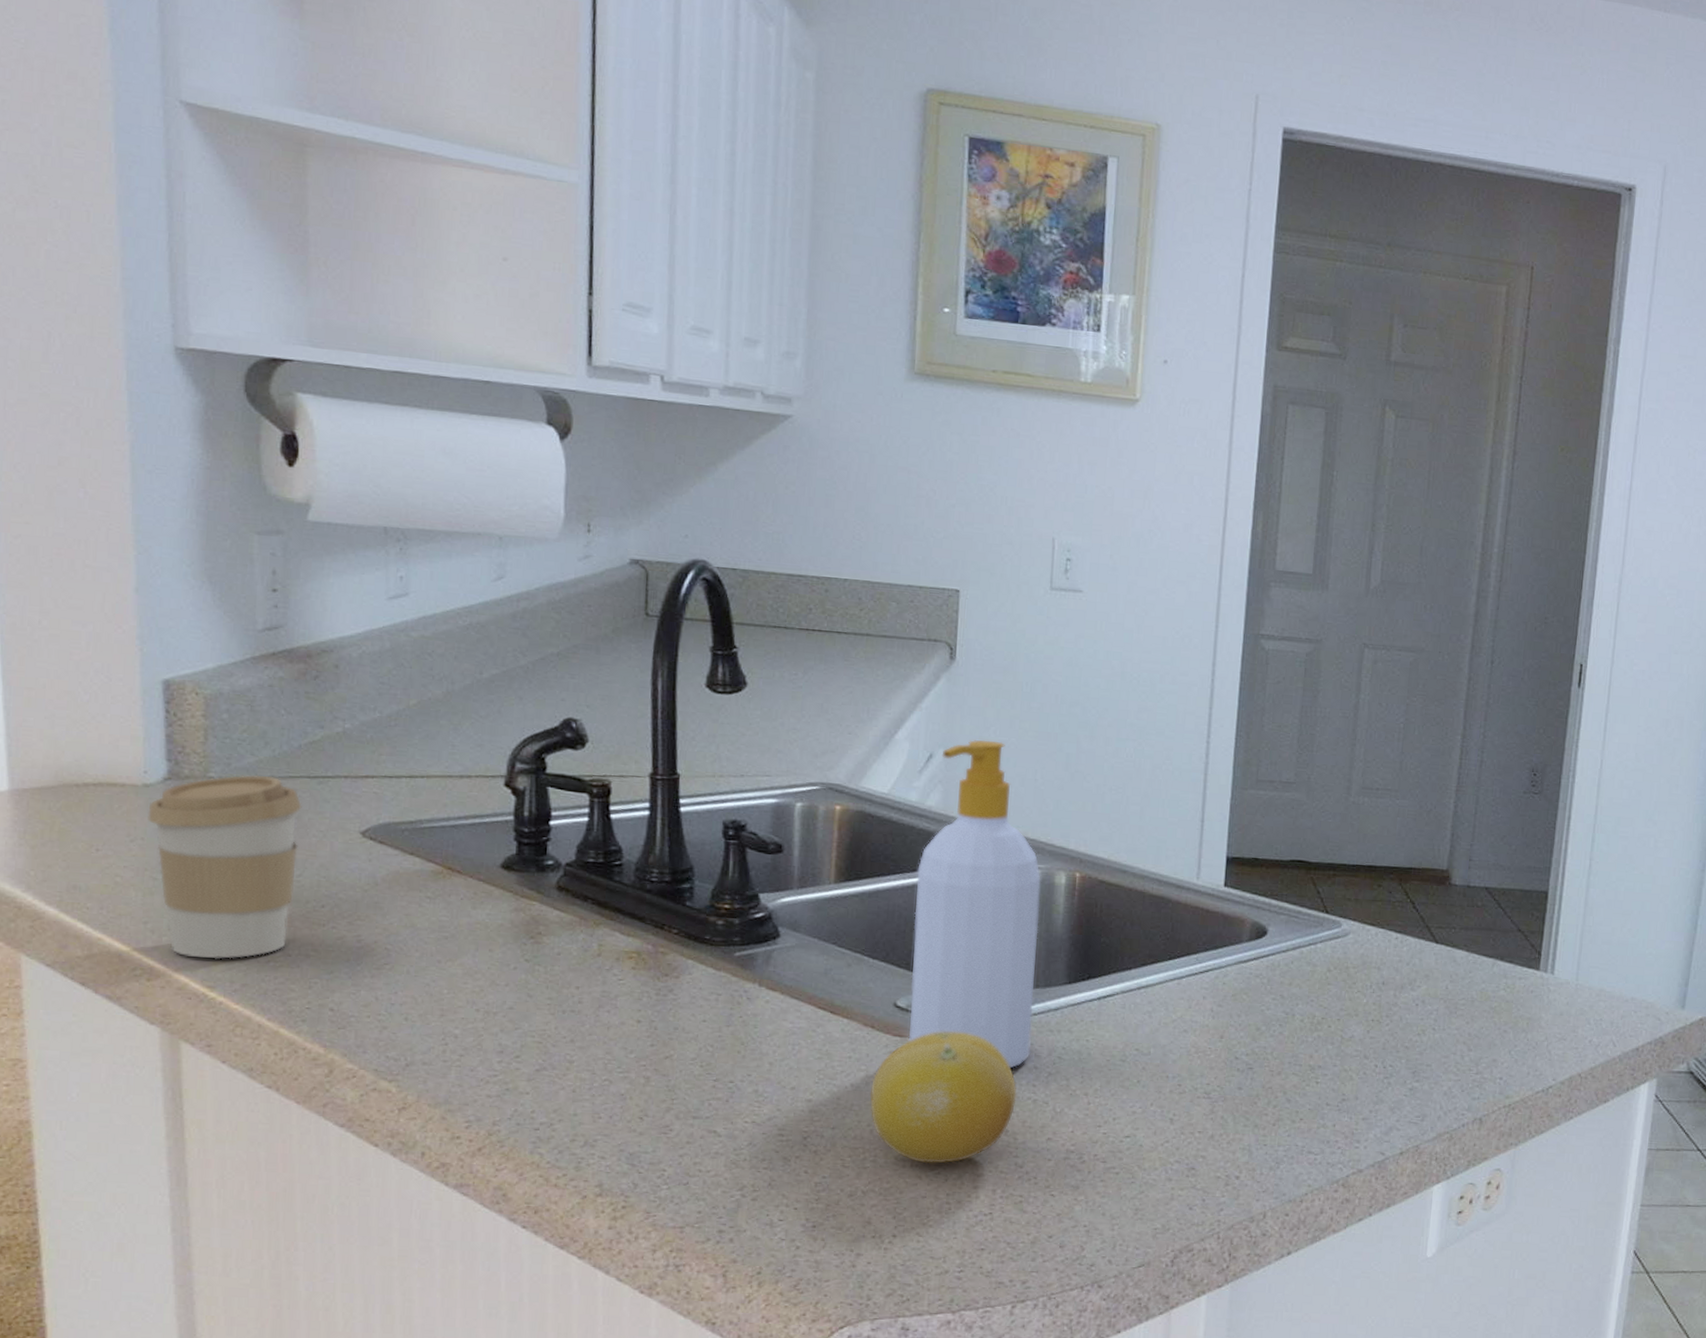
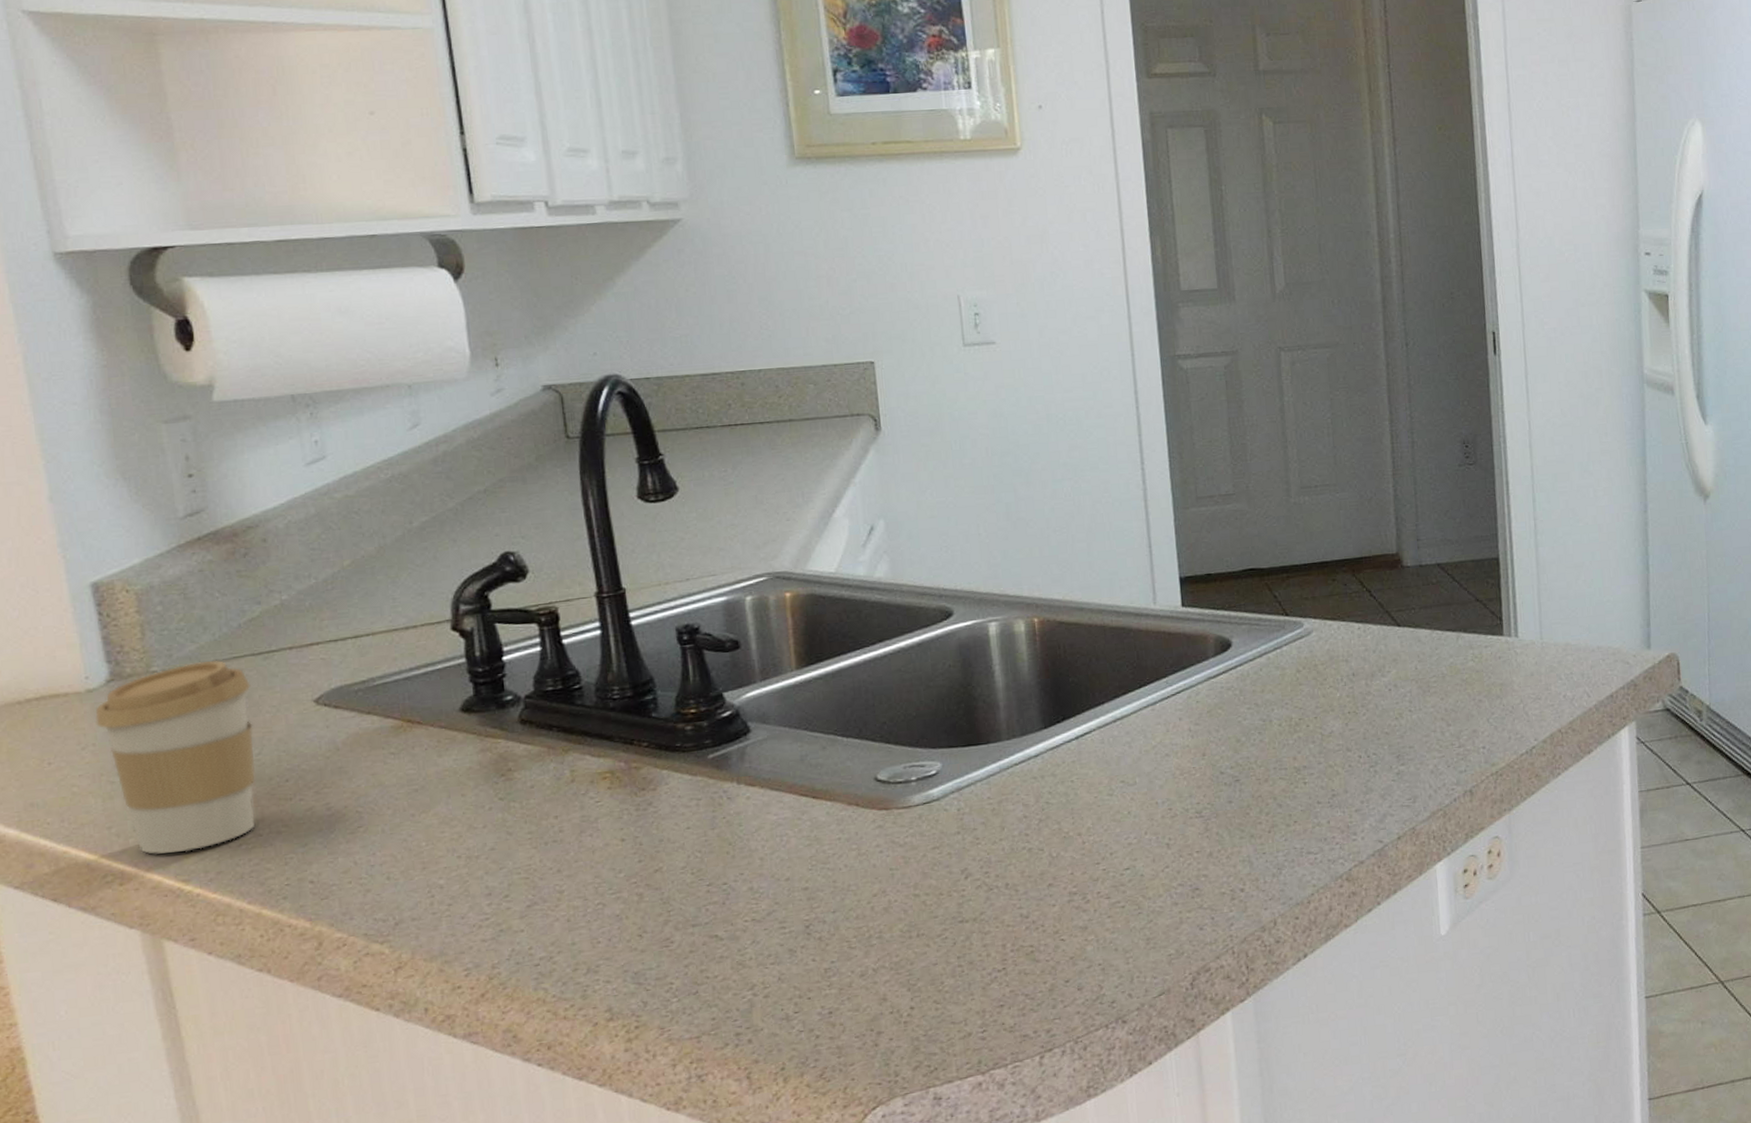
fruit: present [870,1031,1017,1164] -> none [865,794,1012,931]
soap bottle: present [908,739,1041,1068] -> none [876,503,1018,821]

